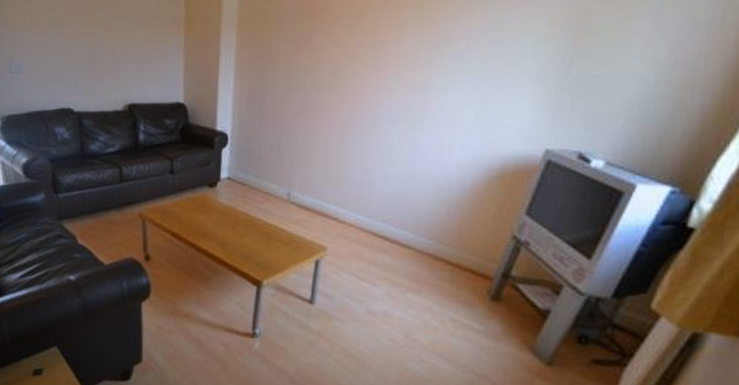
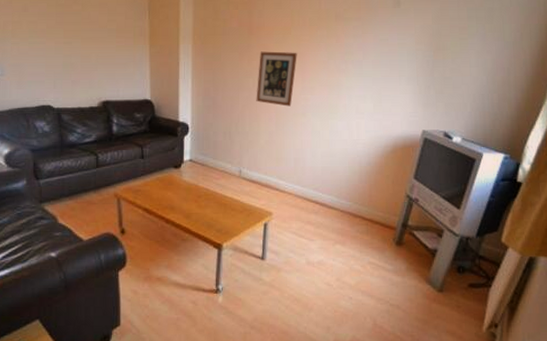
wall art: none [314,40,373,114] -> present [256,51,297,107]

